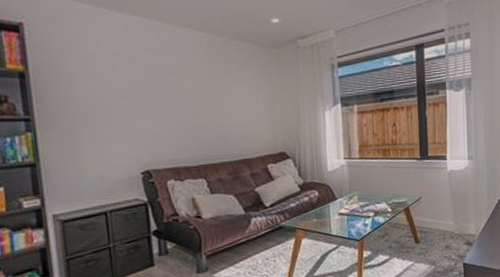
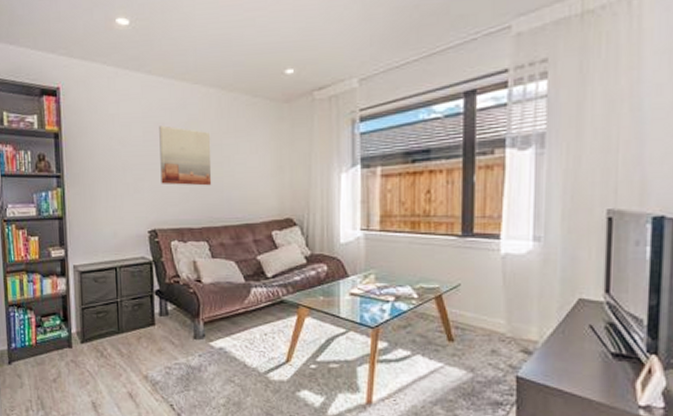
wall art: none [147,67,207,126] -> present [159,125,212,186]

